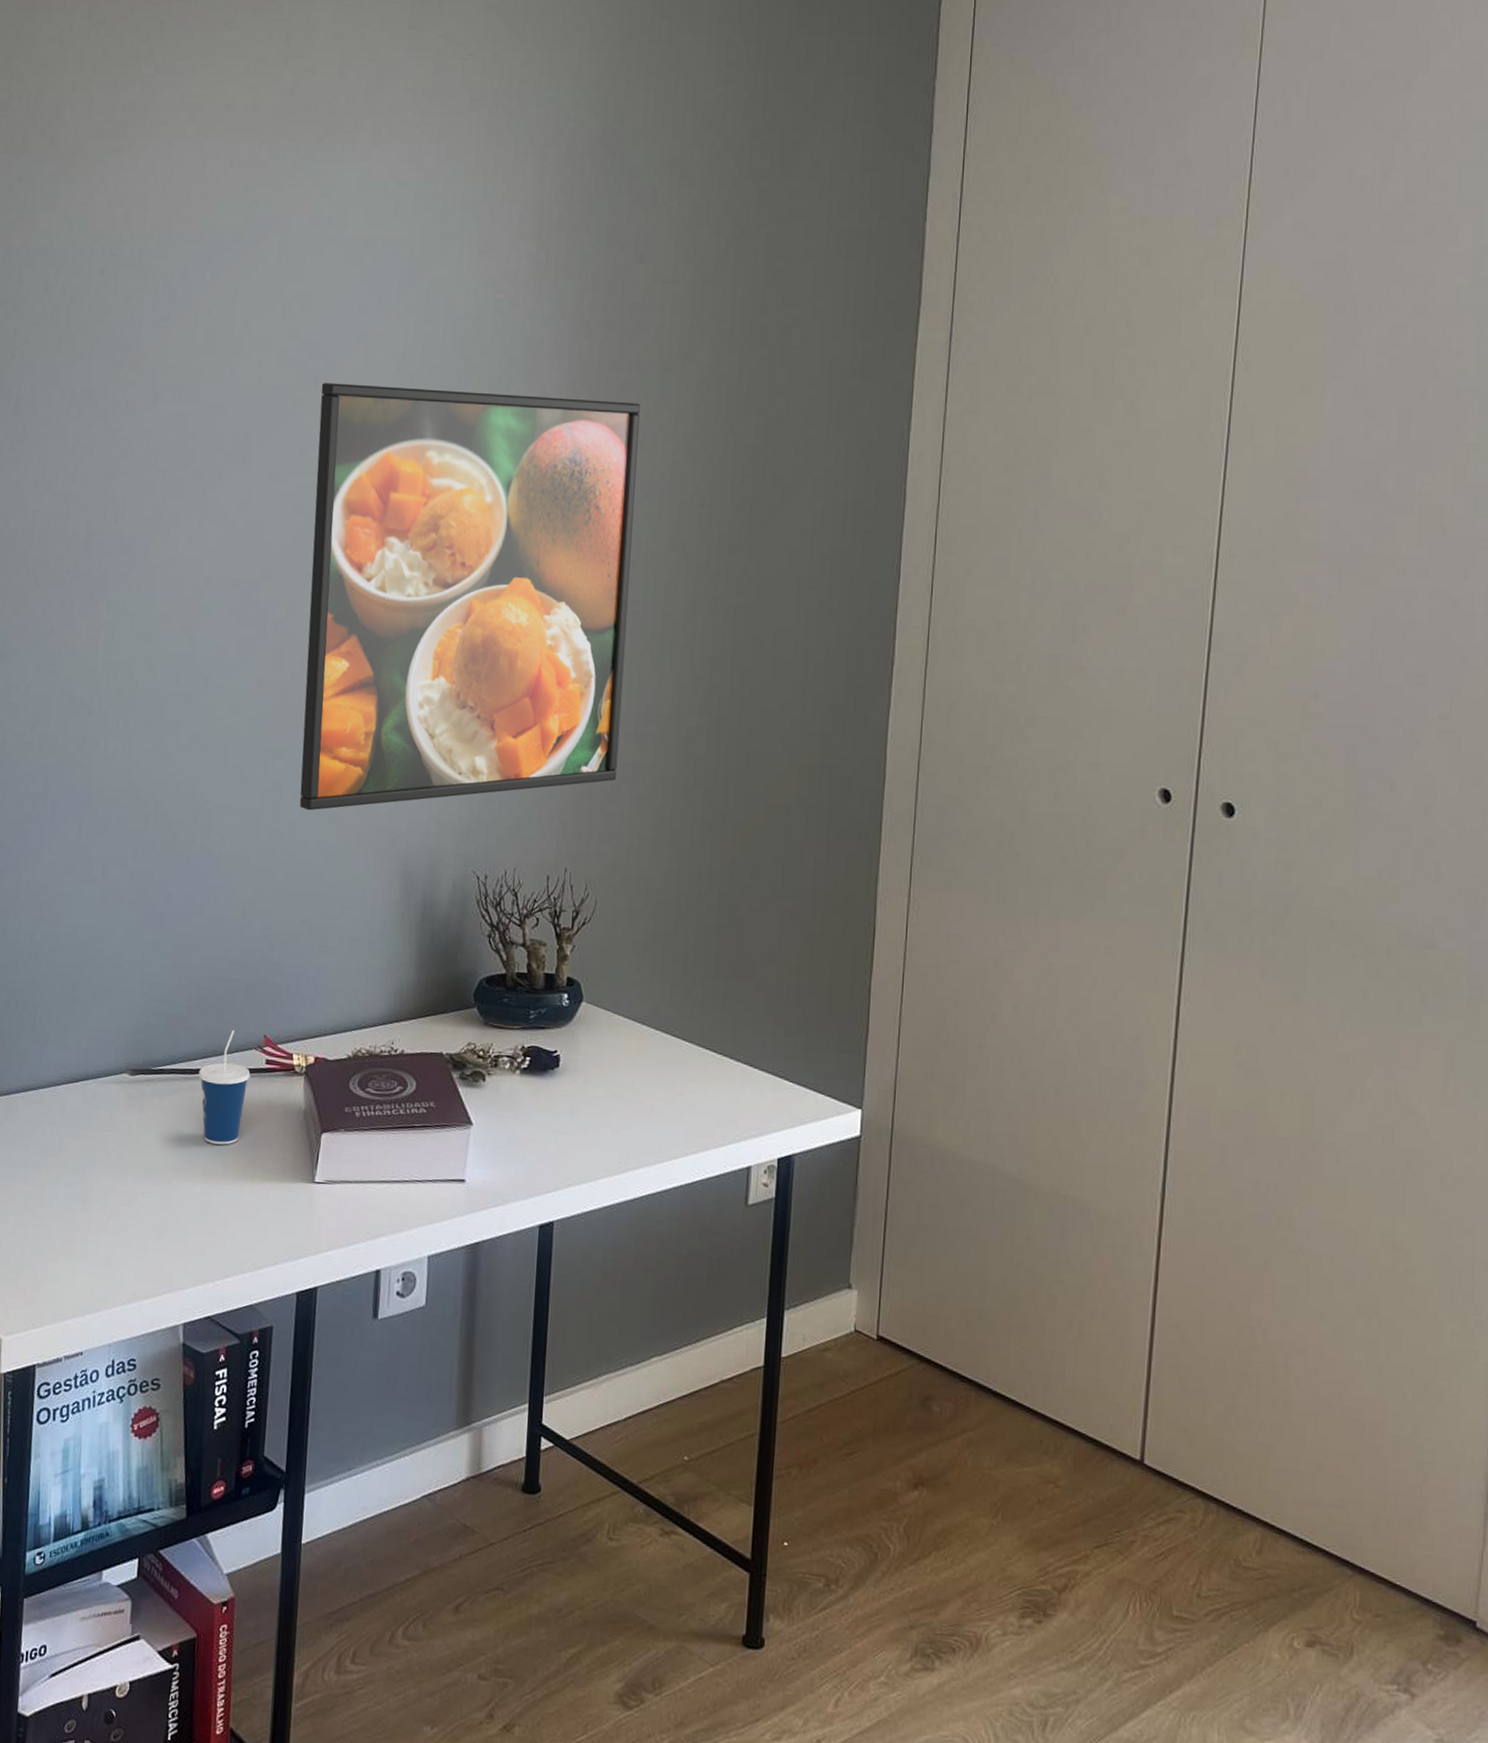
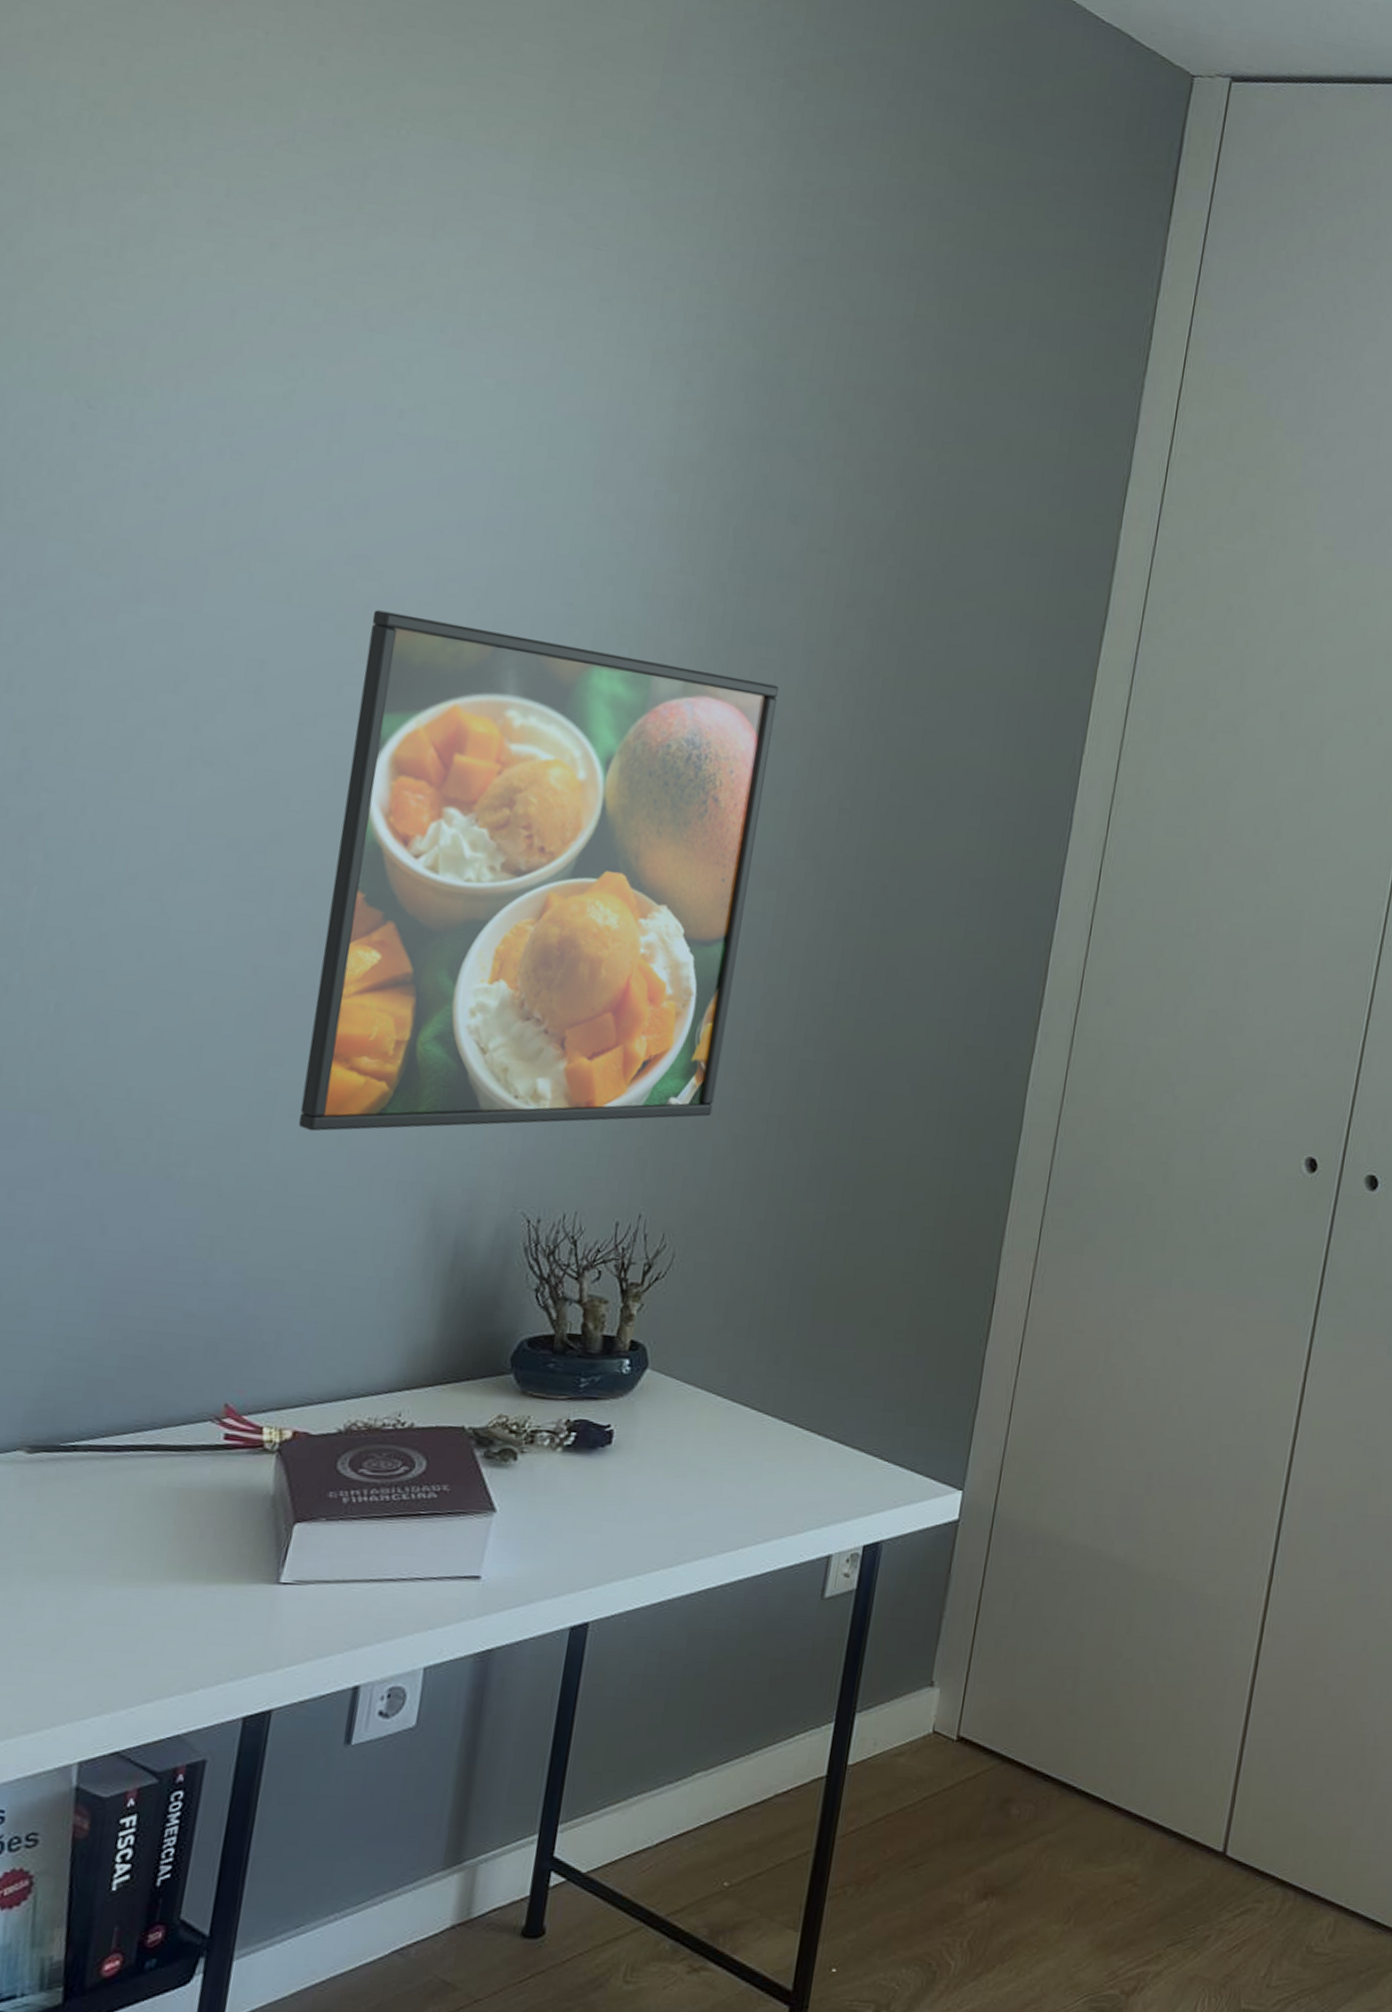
cup: present [198,1030,251,1145] -> none [126,1397,202,1539]

